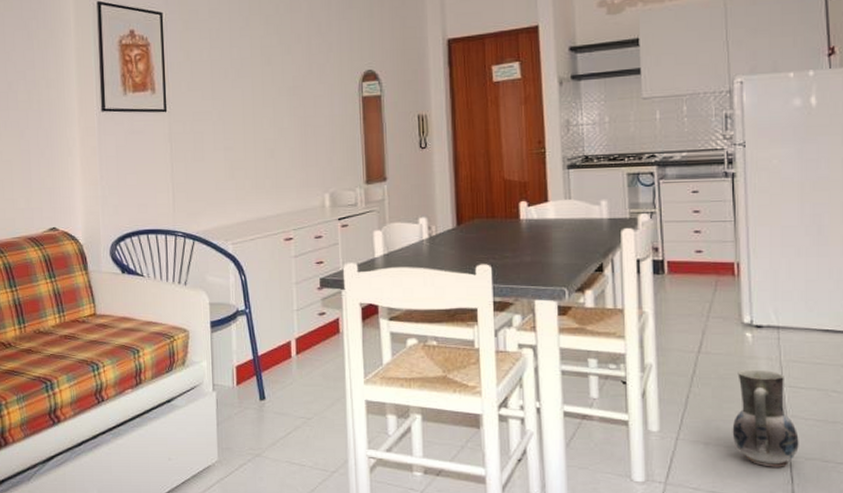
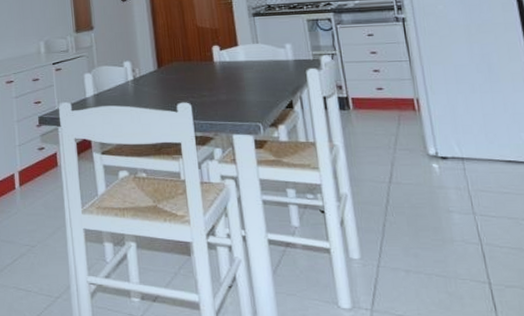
ceramic jug: present [732,369,799,467] -> none [429,198,498,295]

